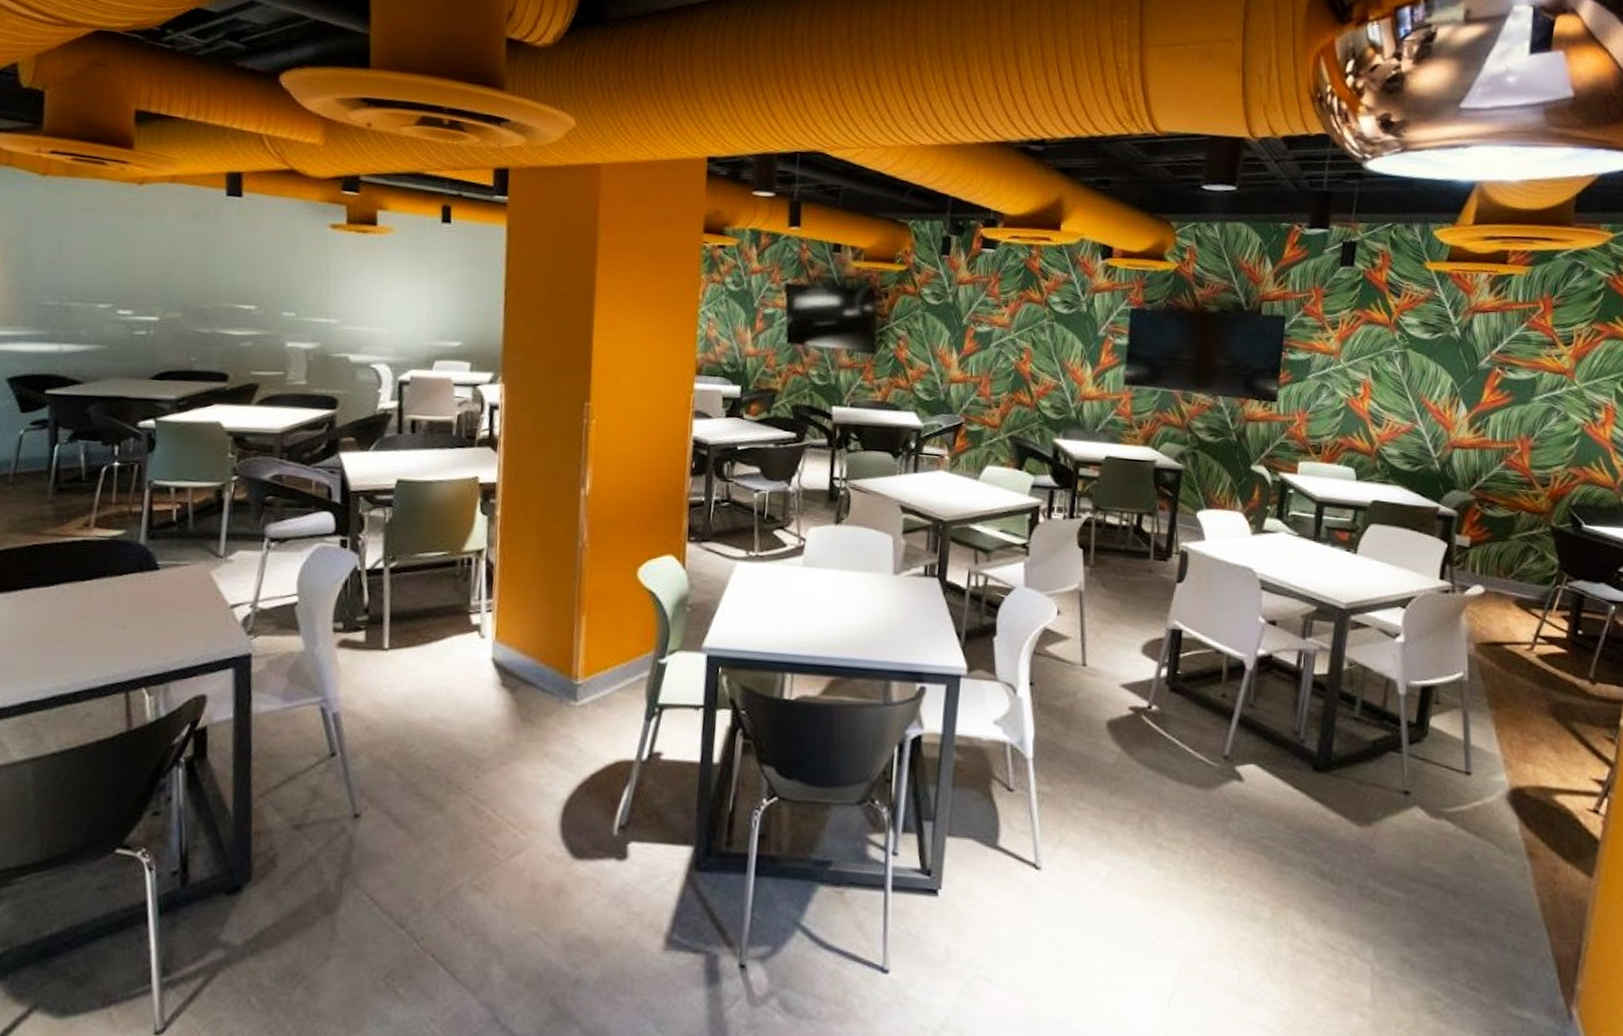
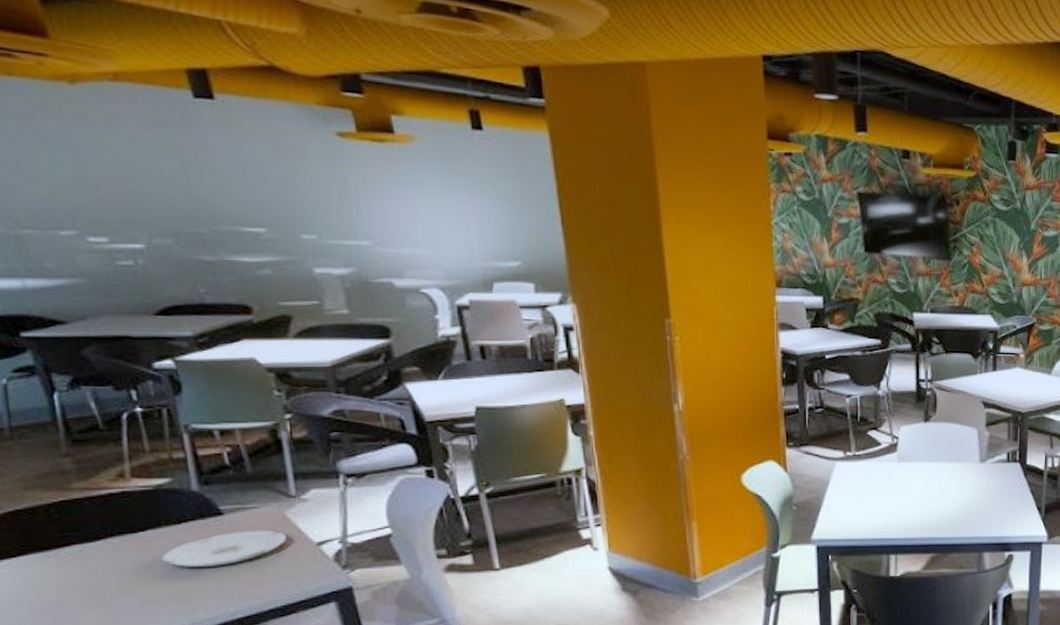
plate: none [97,587,207,621] -> present [161,530,287,567]

